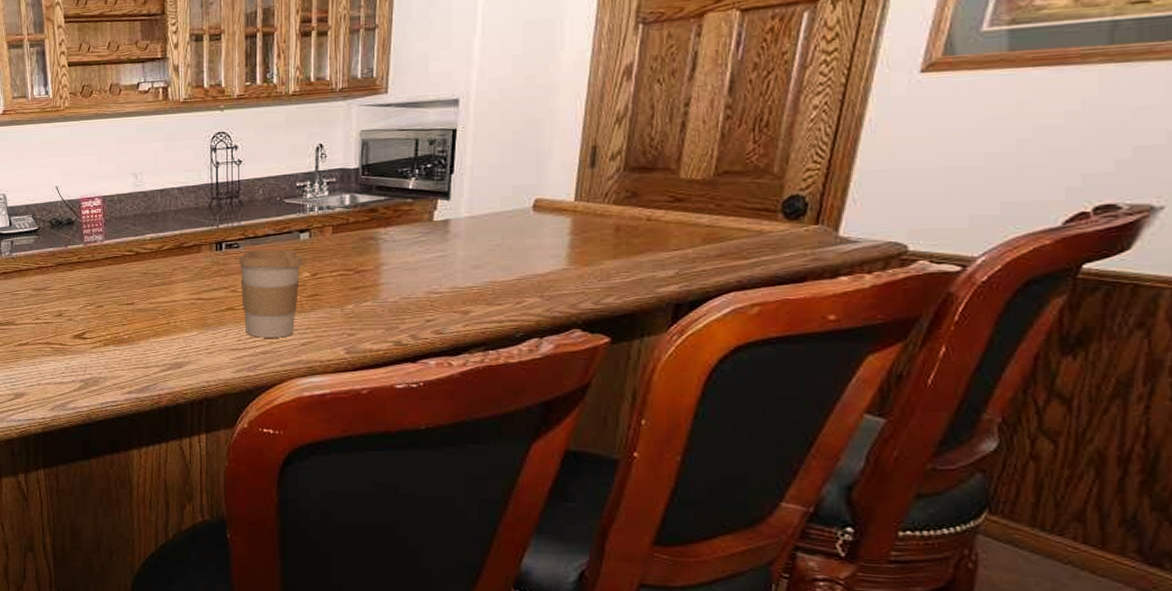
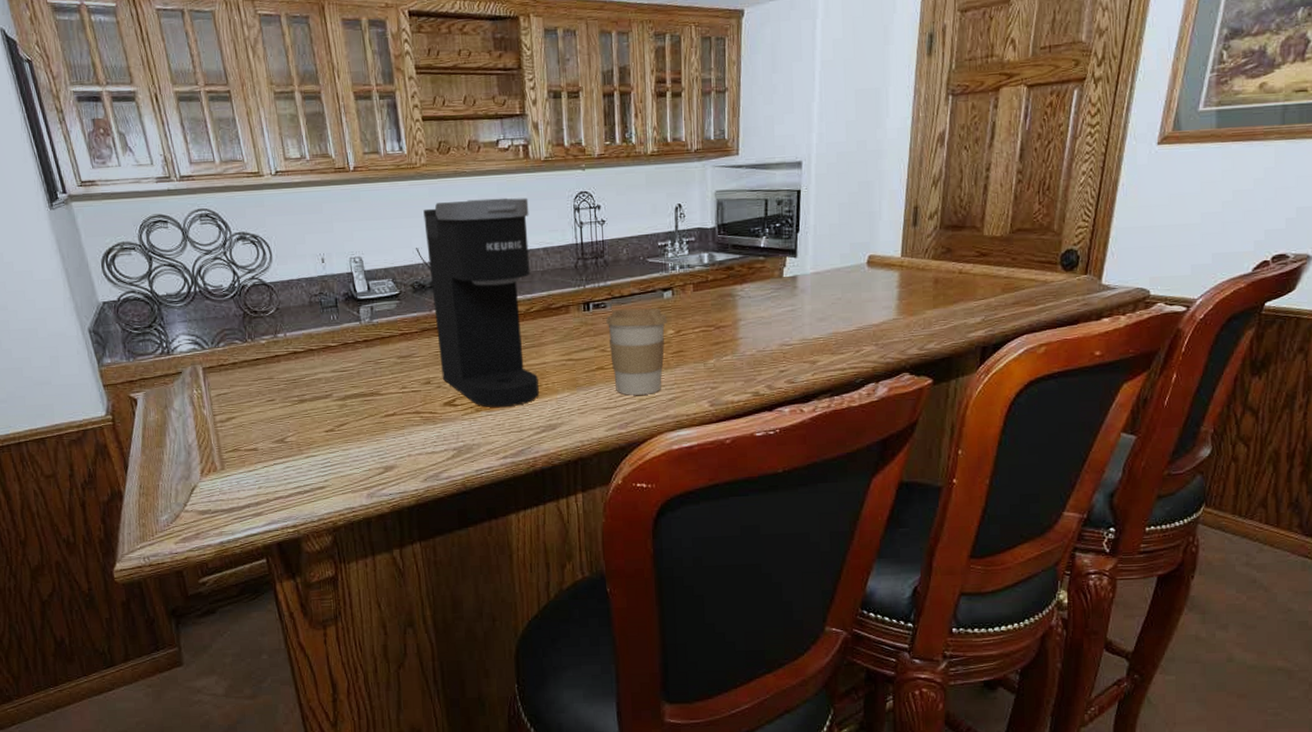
coffee maker: none [64,138,167,343] -> present [423,198,539,408]

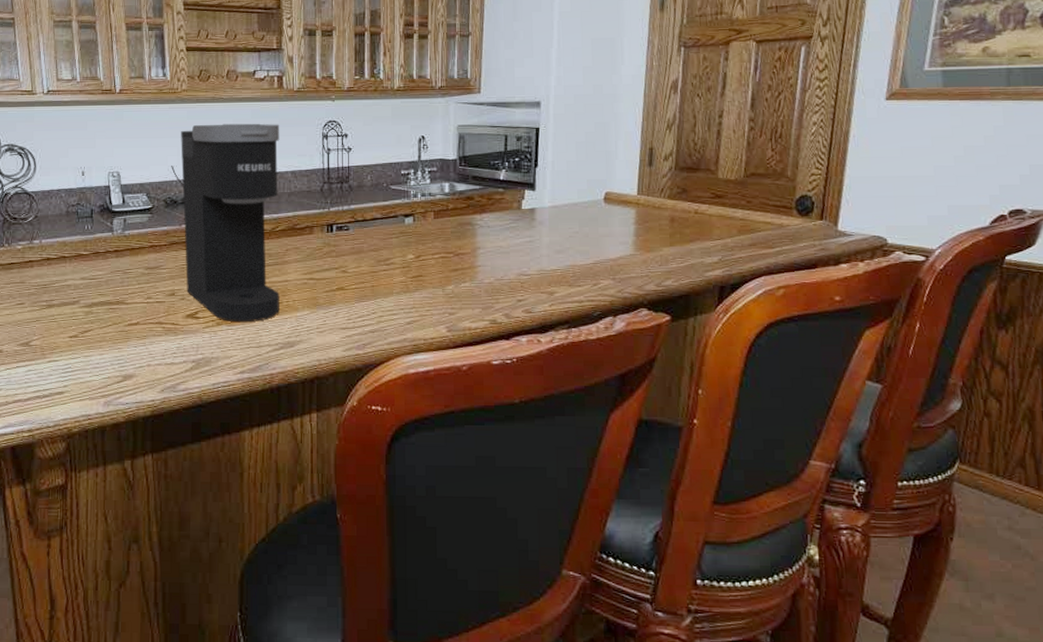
coffee cup: present [605,308,667,395] -> none [347,232,407,317]

